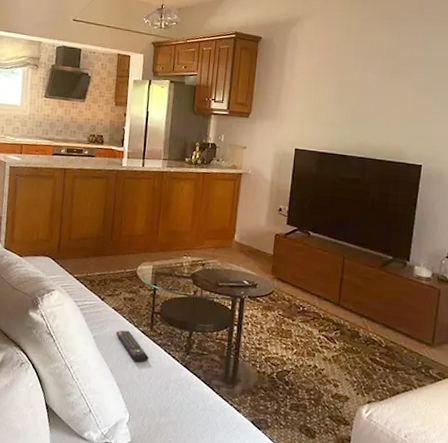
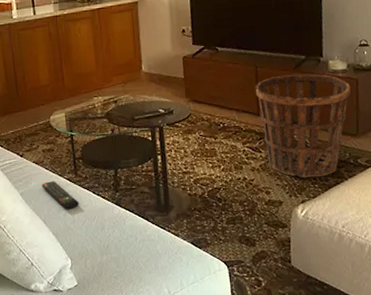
basket: none [339,270,432,380] -> present [255,73,351,178]

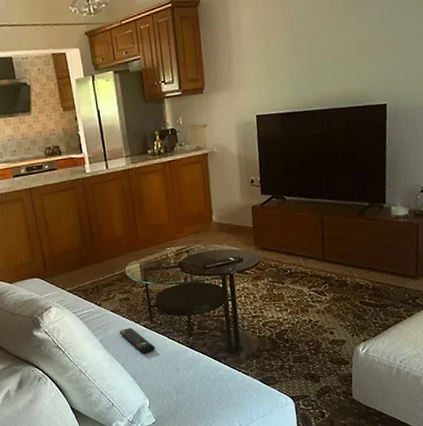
basket: present [255,73,351,178] -> none [320,219,411,318]

